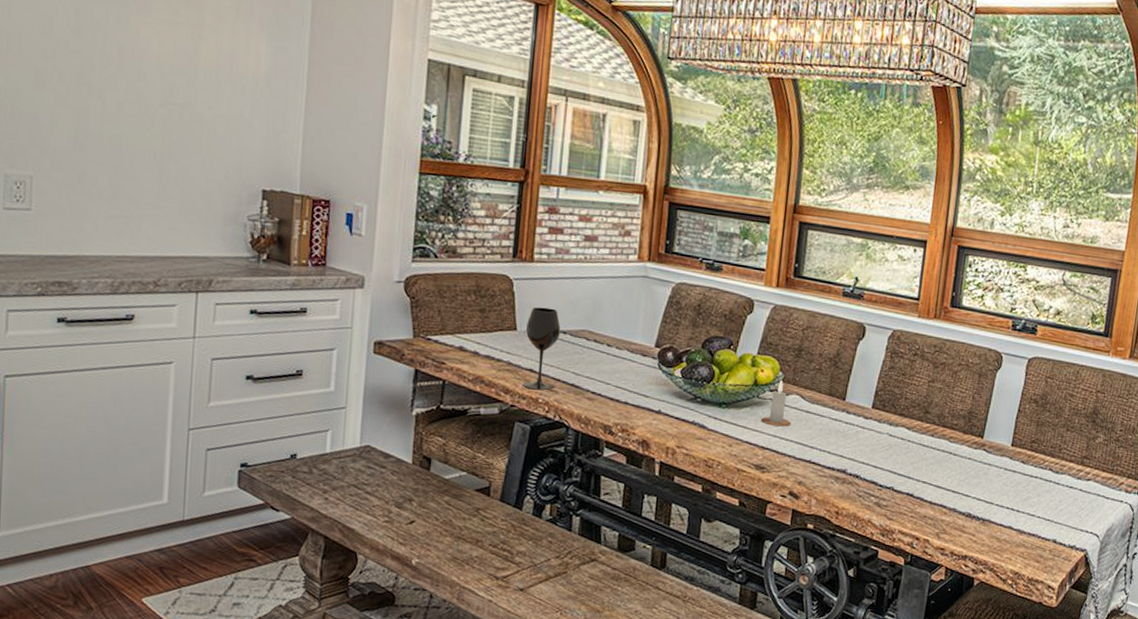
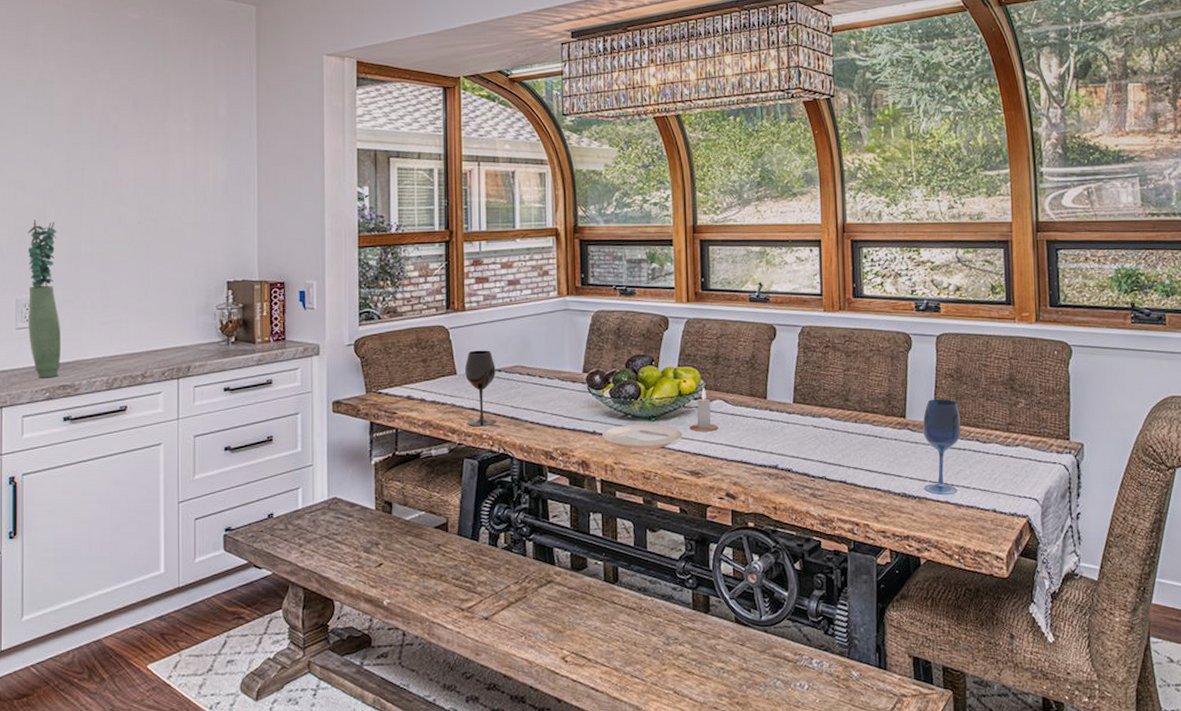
vase: none [18,82,59,271] -> present [27,219,61,378]
plate: none [666,408,753,438] -> present [601,424,683,450]
wineglass: none [989,422,1038,521] -> present [922,399,961,496]

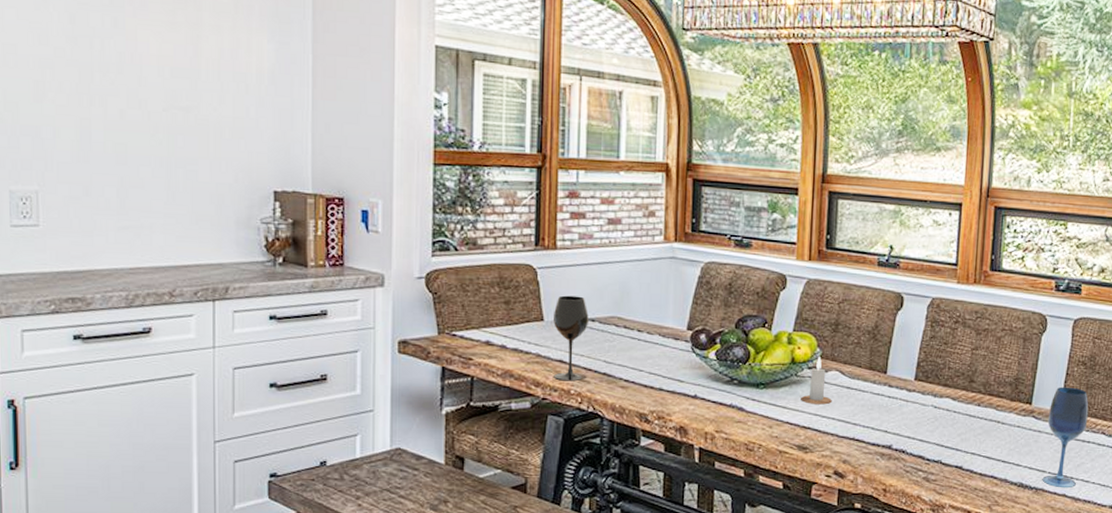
vase: present [27,219,61,378] -> none [22,94,69,288]
plate: present [601,424,683,450] -> none [703,391,793,420]

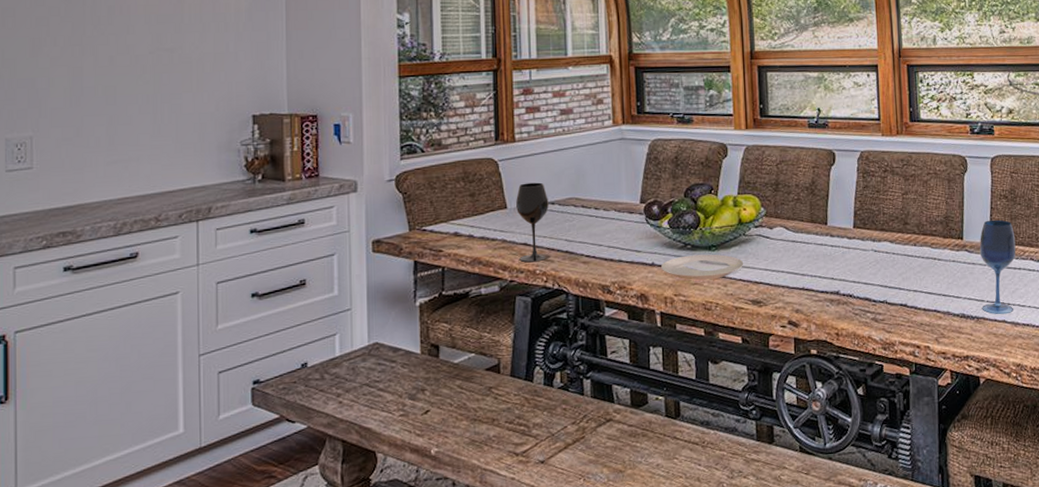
plate: none [703,391,793,420] -> present [660,254,744,281]
candle: present [801,357,832,405] -> none [751,215,780,261]

